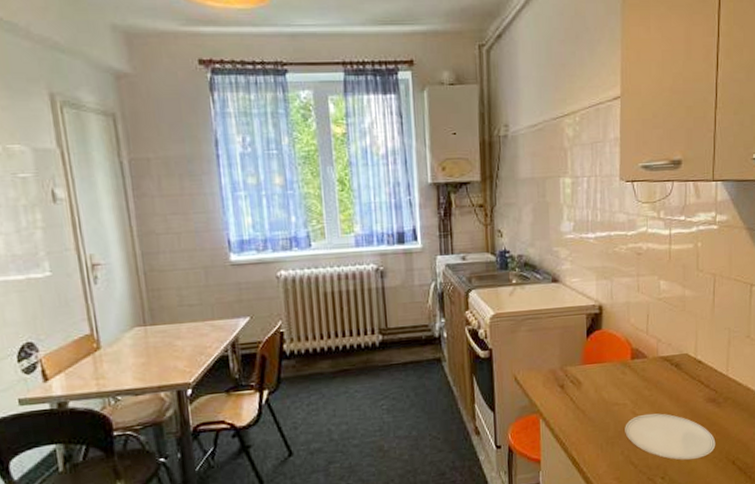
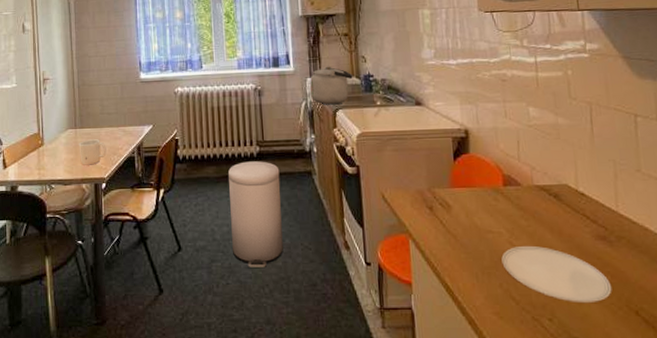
mug: none [150,337,190,370] -> present [78,139,107,165]
pedal bin: none [346,350,410,466] -> present [228,161,283,269]
kettle: none [440,241,488,285] -> present [310,66,353,105]

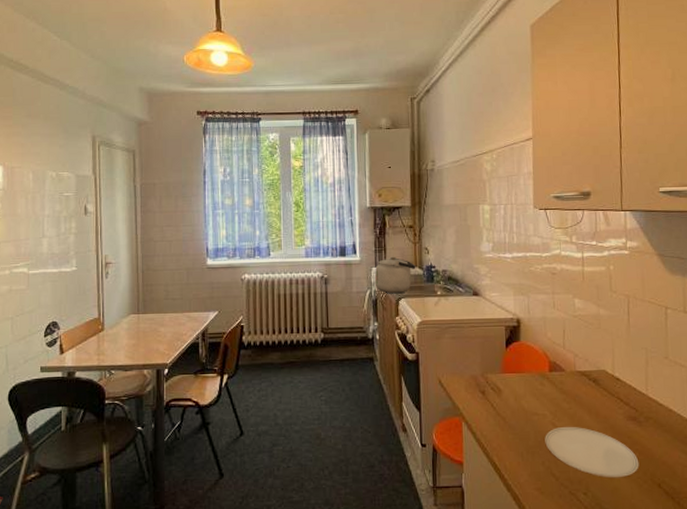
mug: present [78,139,107,165] -> none [141,325,170,351]
pedal bin: present [228,161,283,269] -> none [293,347,344,452]

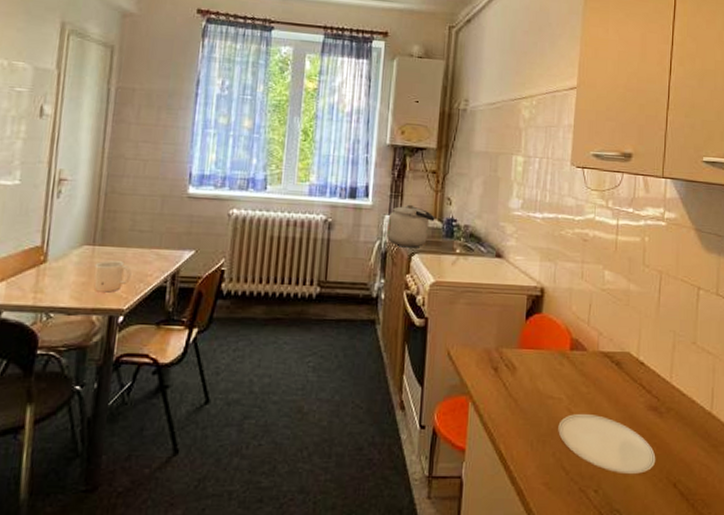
mug: none [141,325,170,351] -> present [93,260,132,293]

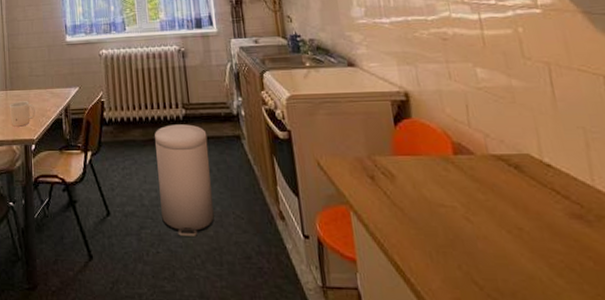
pedal bin: none [270,303,340,428] -> present [155,124,215,238]
kettle: present [387,204,435,248] -> none [234,26,279,67]
plate: present [558,413,656,475] -> none [458,222,597,294]

